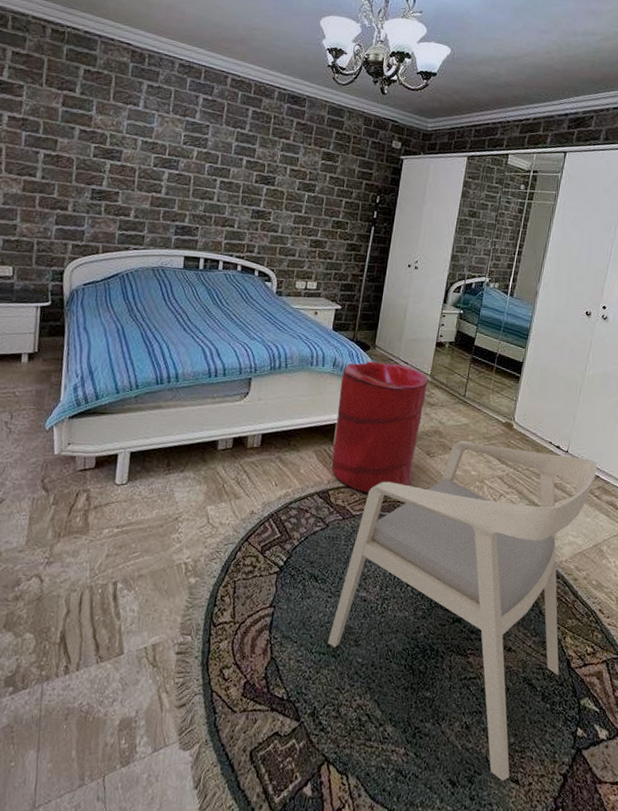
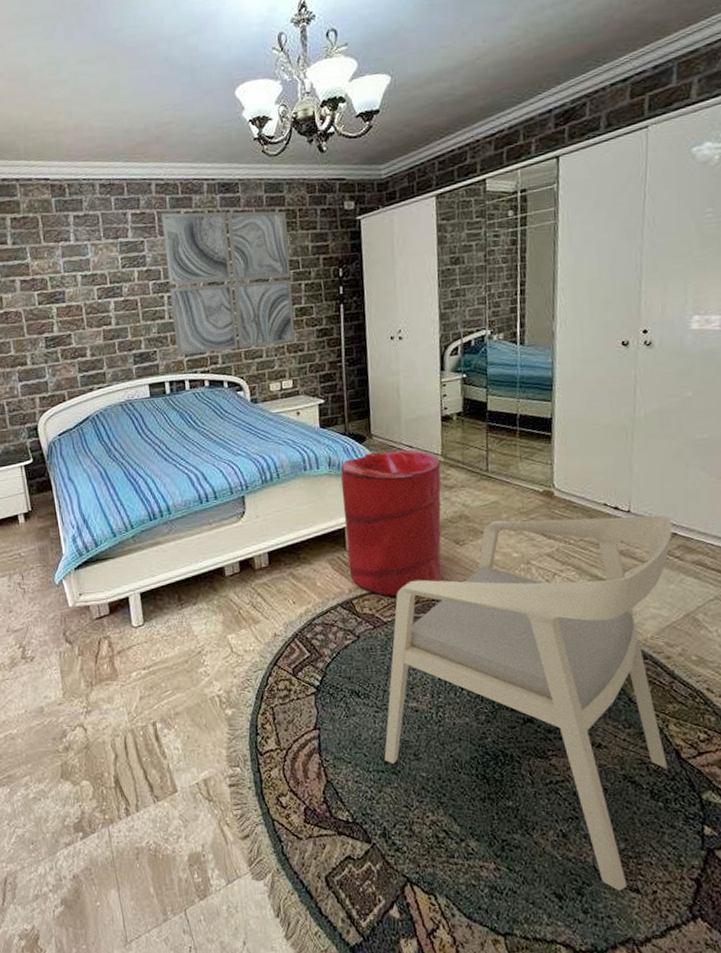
wall art: none [217,105,343,250] -> present [161,211,295,356]

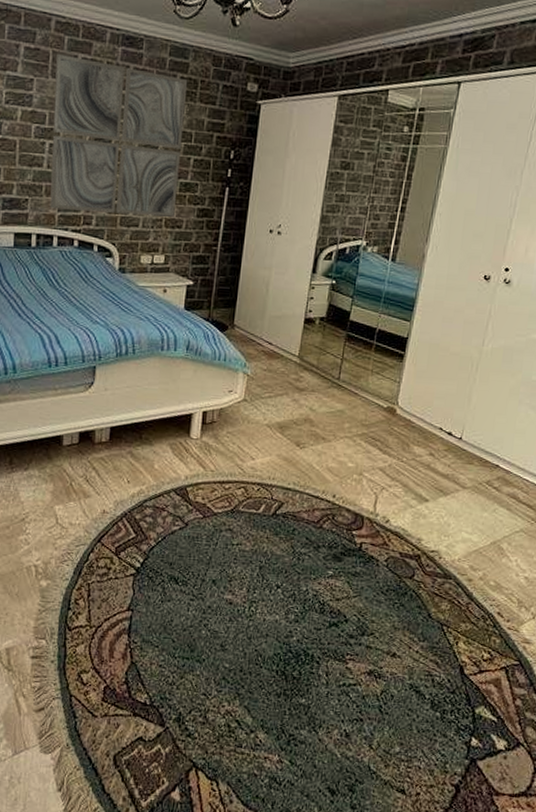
laundry hamper: present [340,449,443,597] -> none [189,343,297,490]
armchair: present [384,515,673,891] -> none [191,428,497,791]

